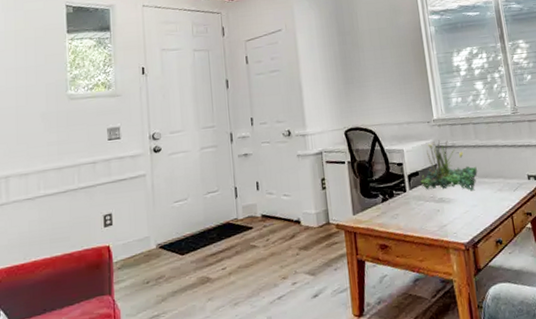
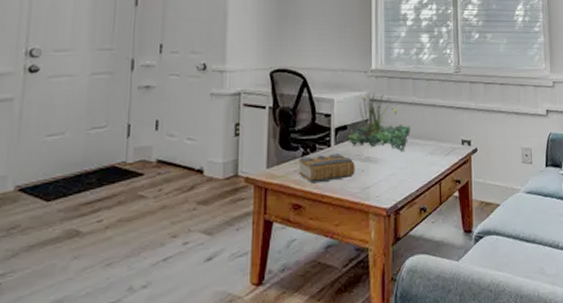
book: none [379,196,432,226] -> present [298,152,355,184]

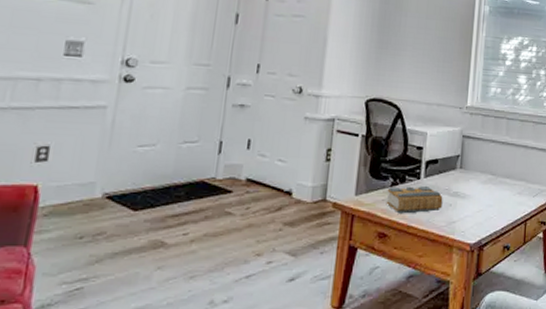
plant: present [347,92,410,151] -> none [437,129,501,189]

